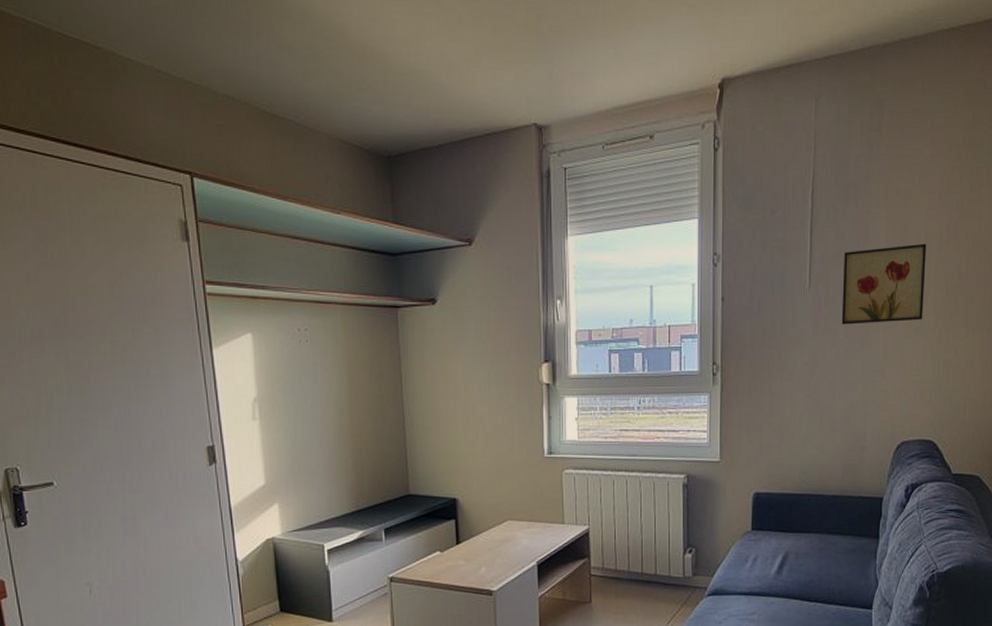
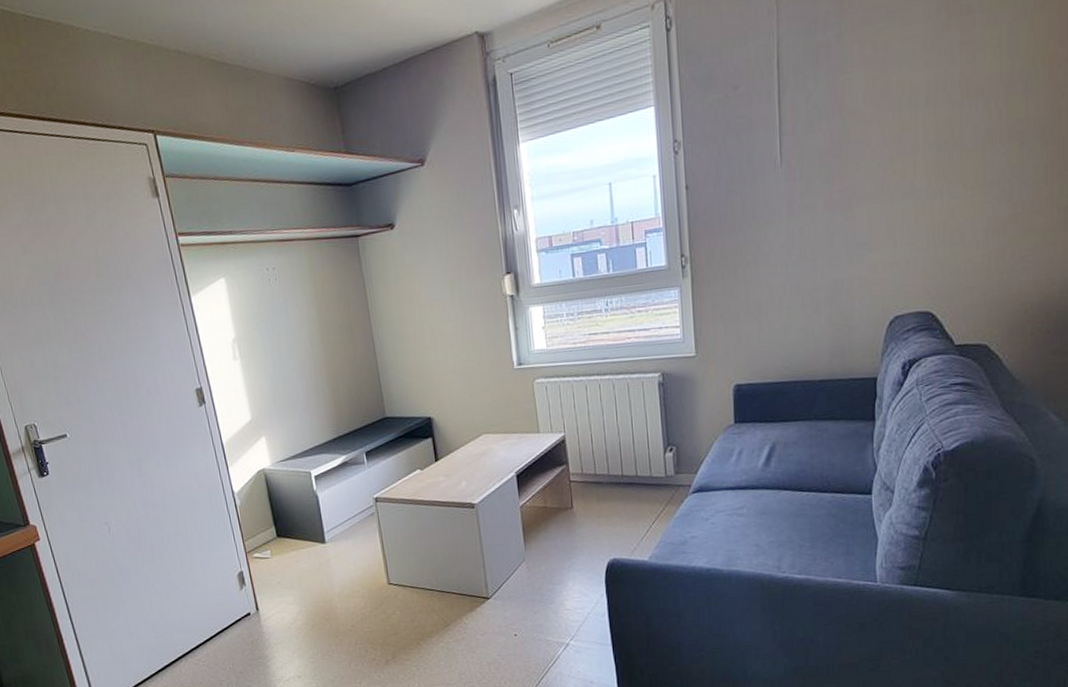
wall art: present [841,243,927,325] -> none [818,98,913,199]

